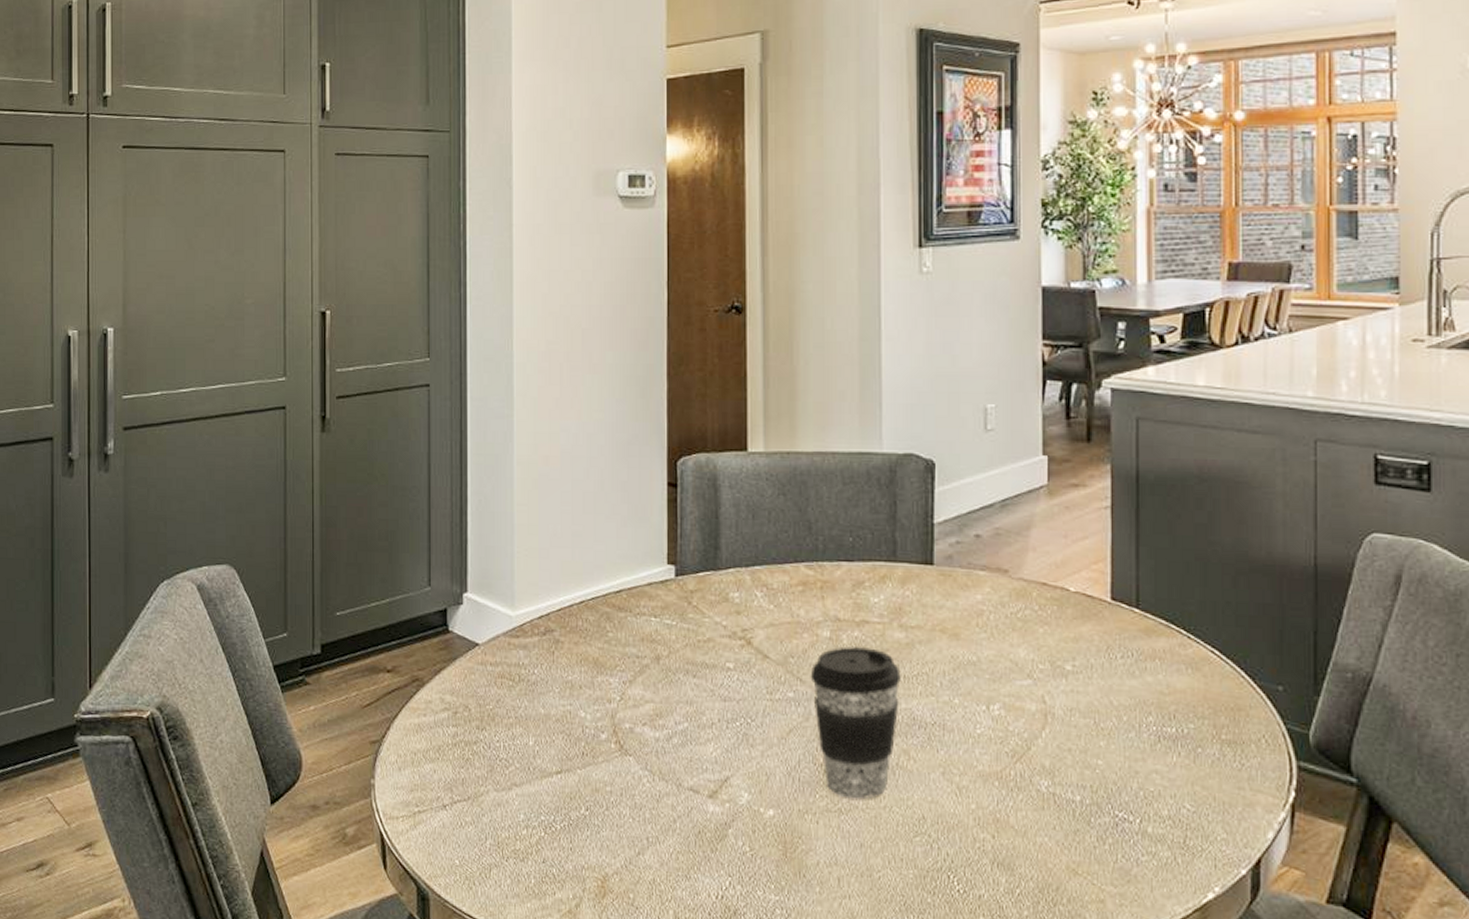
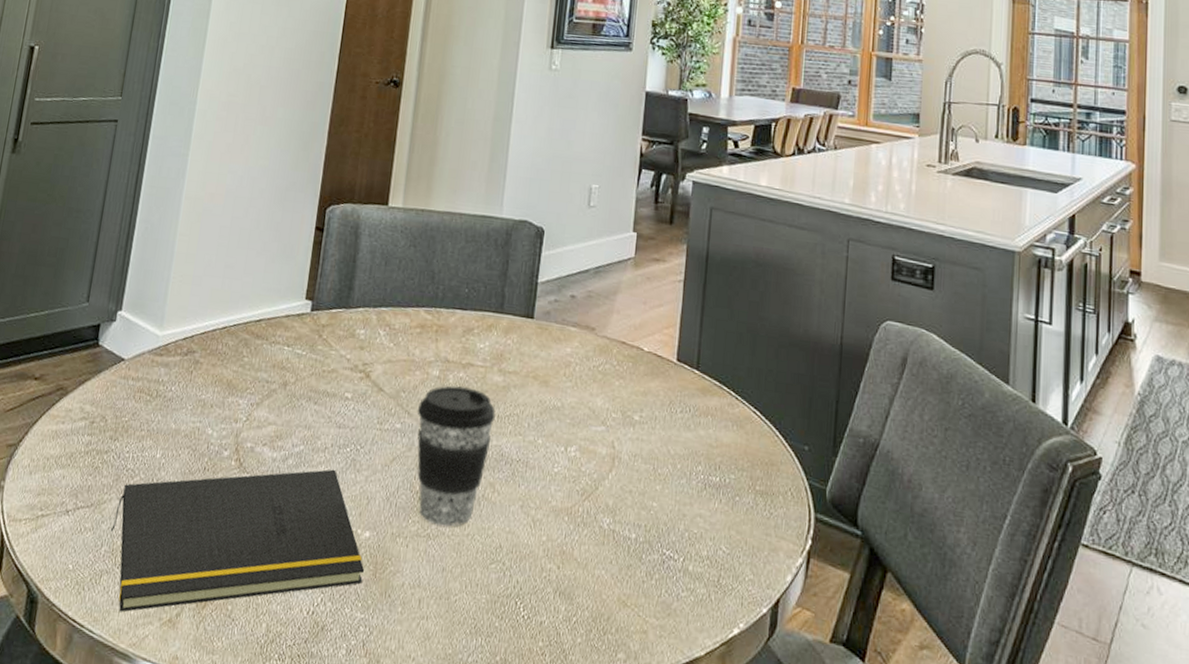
notepad: none [494,746,772,906] -> present [111,469,364,613]

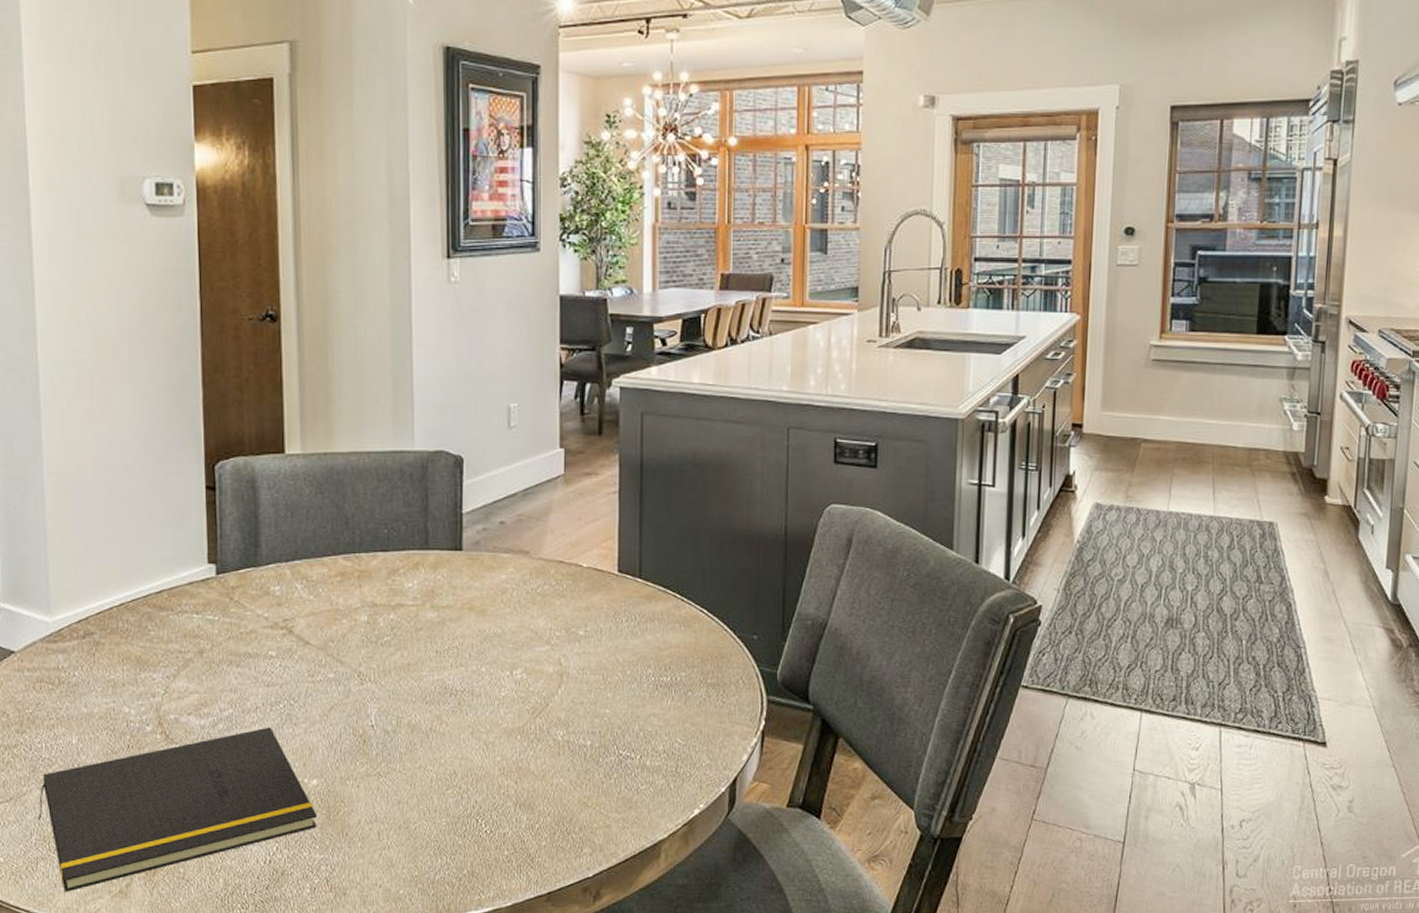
coffee cup: present [417,386,496,526] -> none [349,627,433,763]

